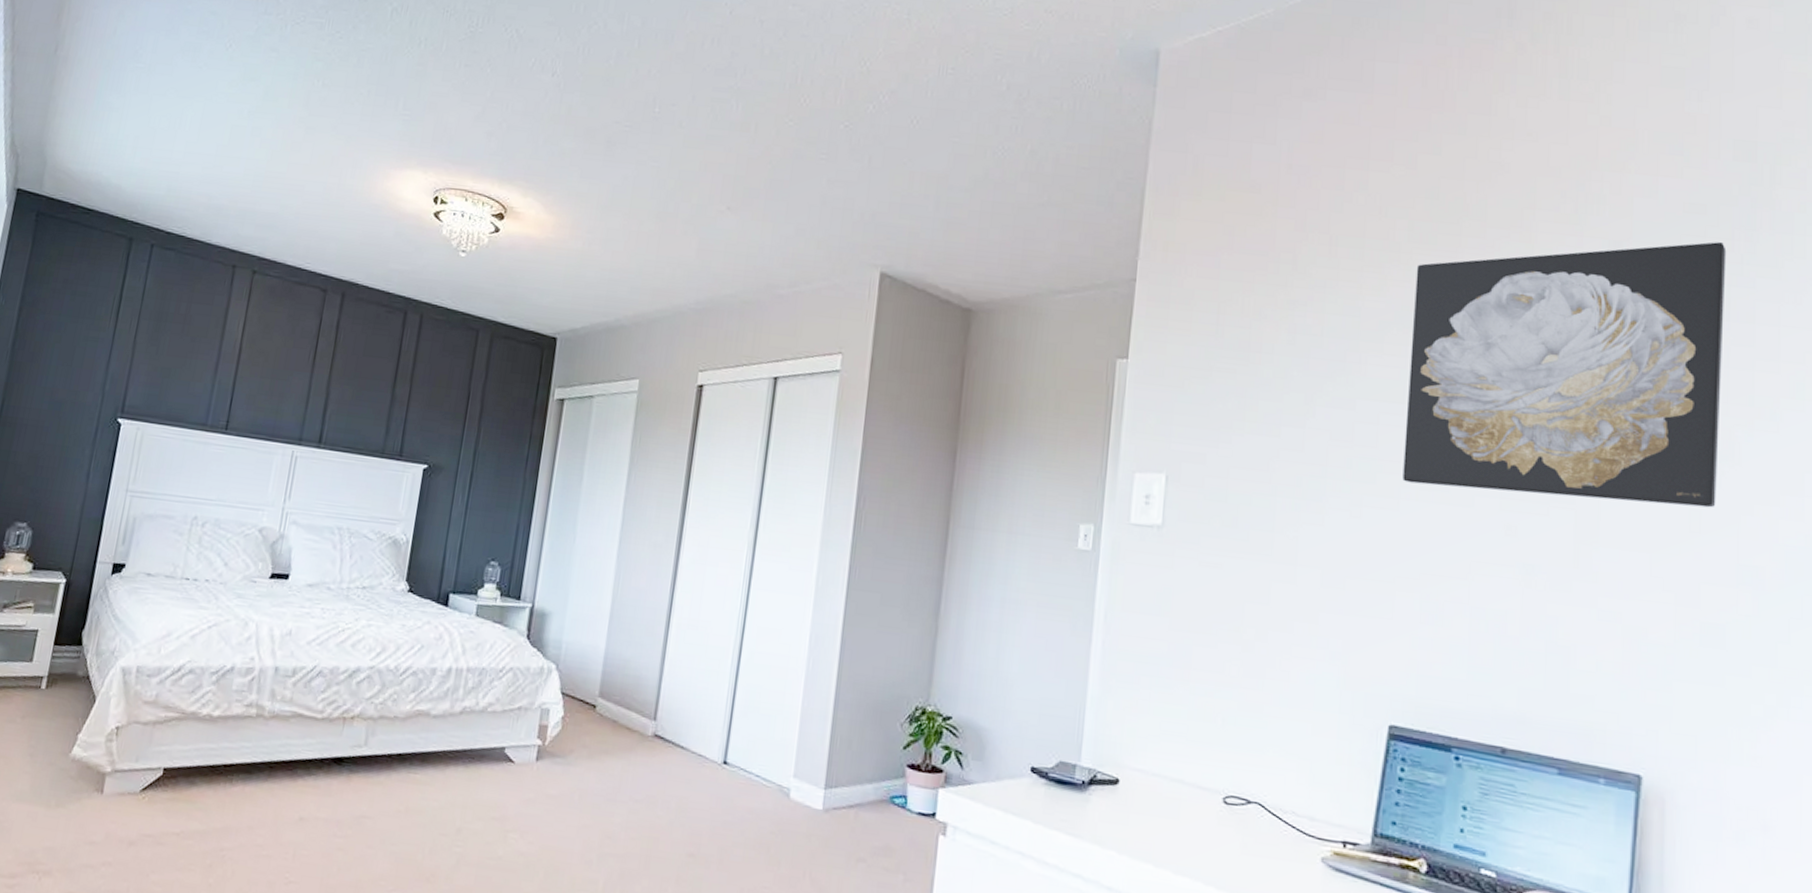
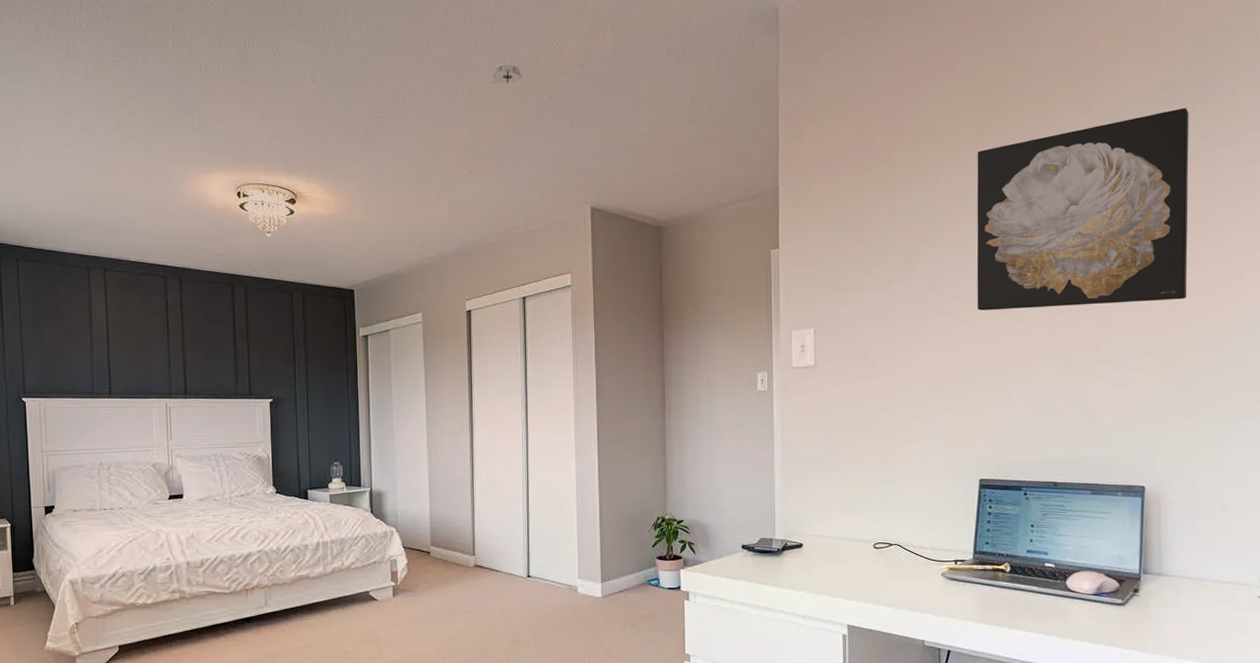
smoke detector: none [774,79,817,104] -> present [491,63,523,83]

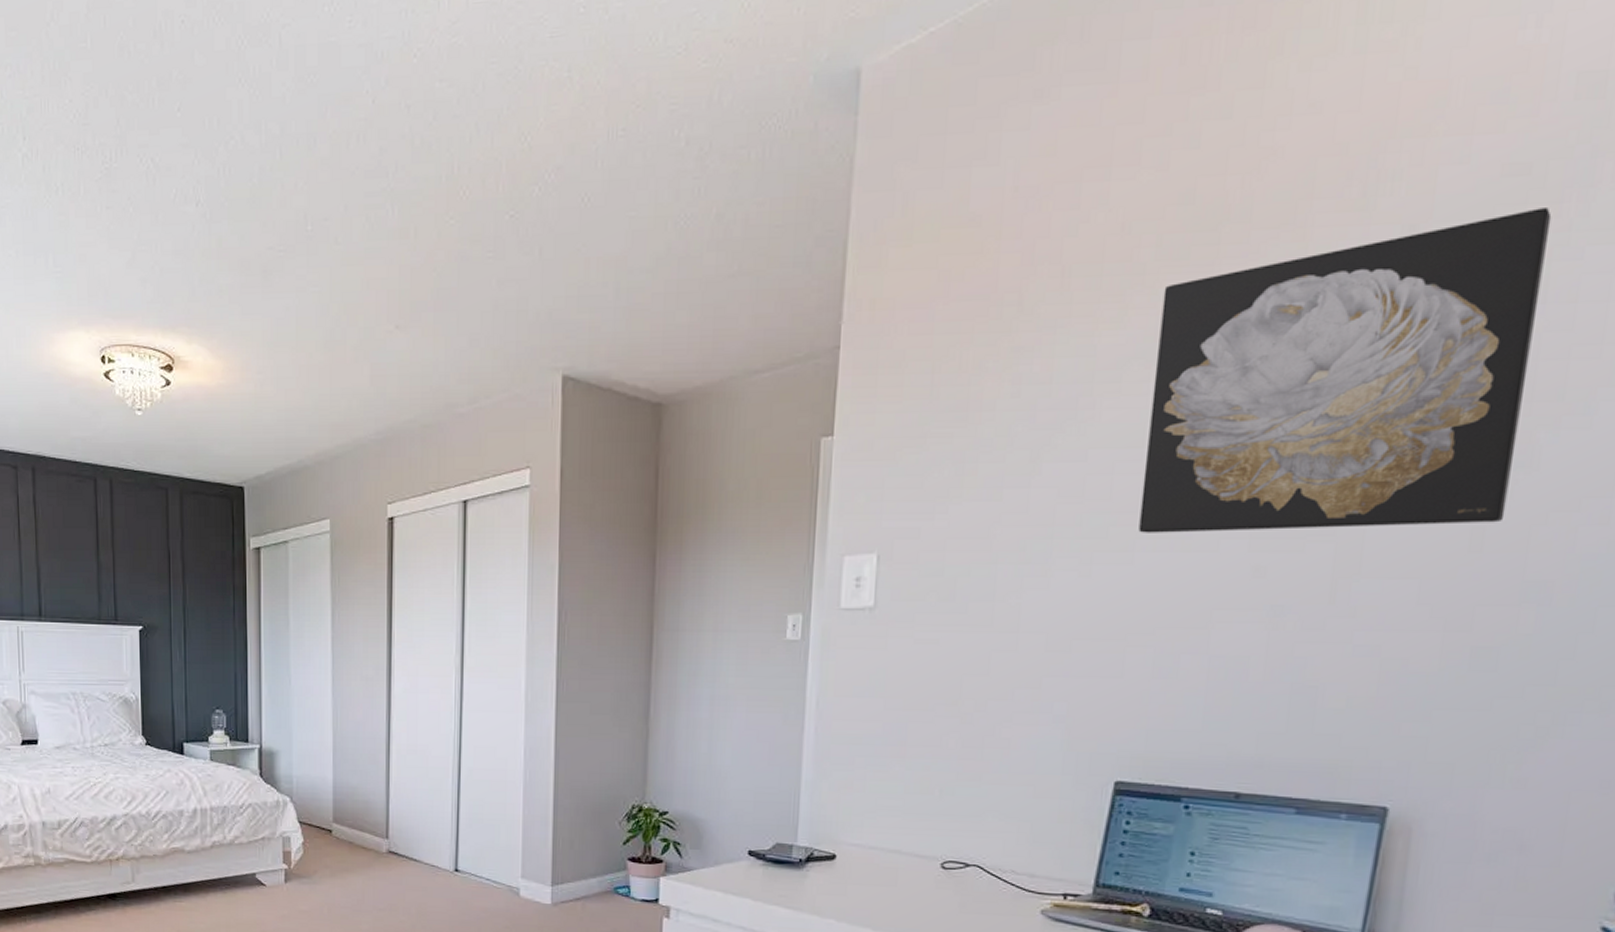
smoke detector: present [491,63,523,83] -> none [432,169,476,199]

